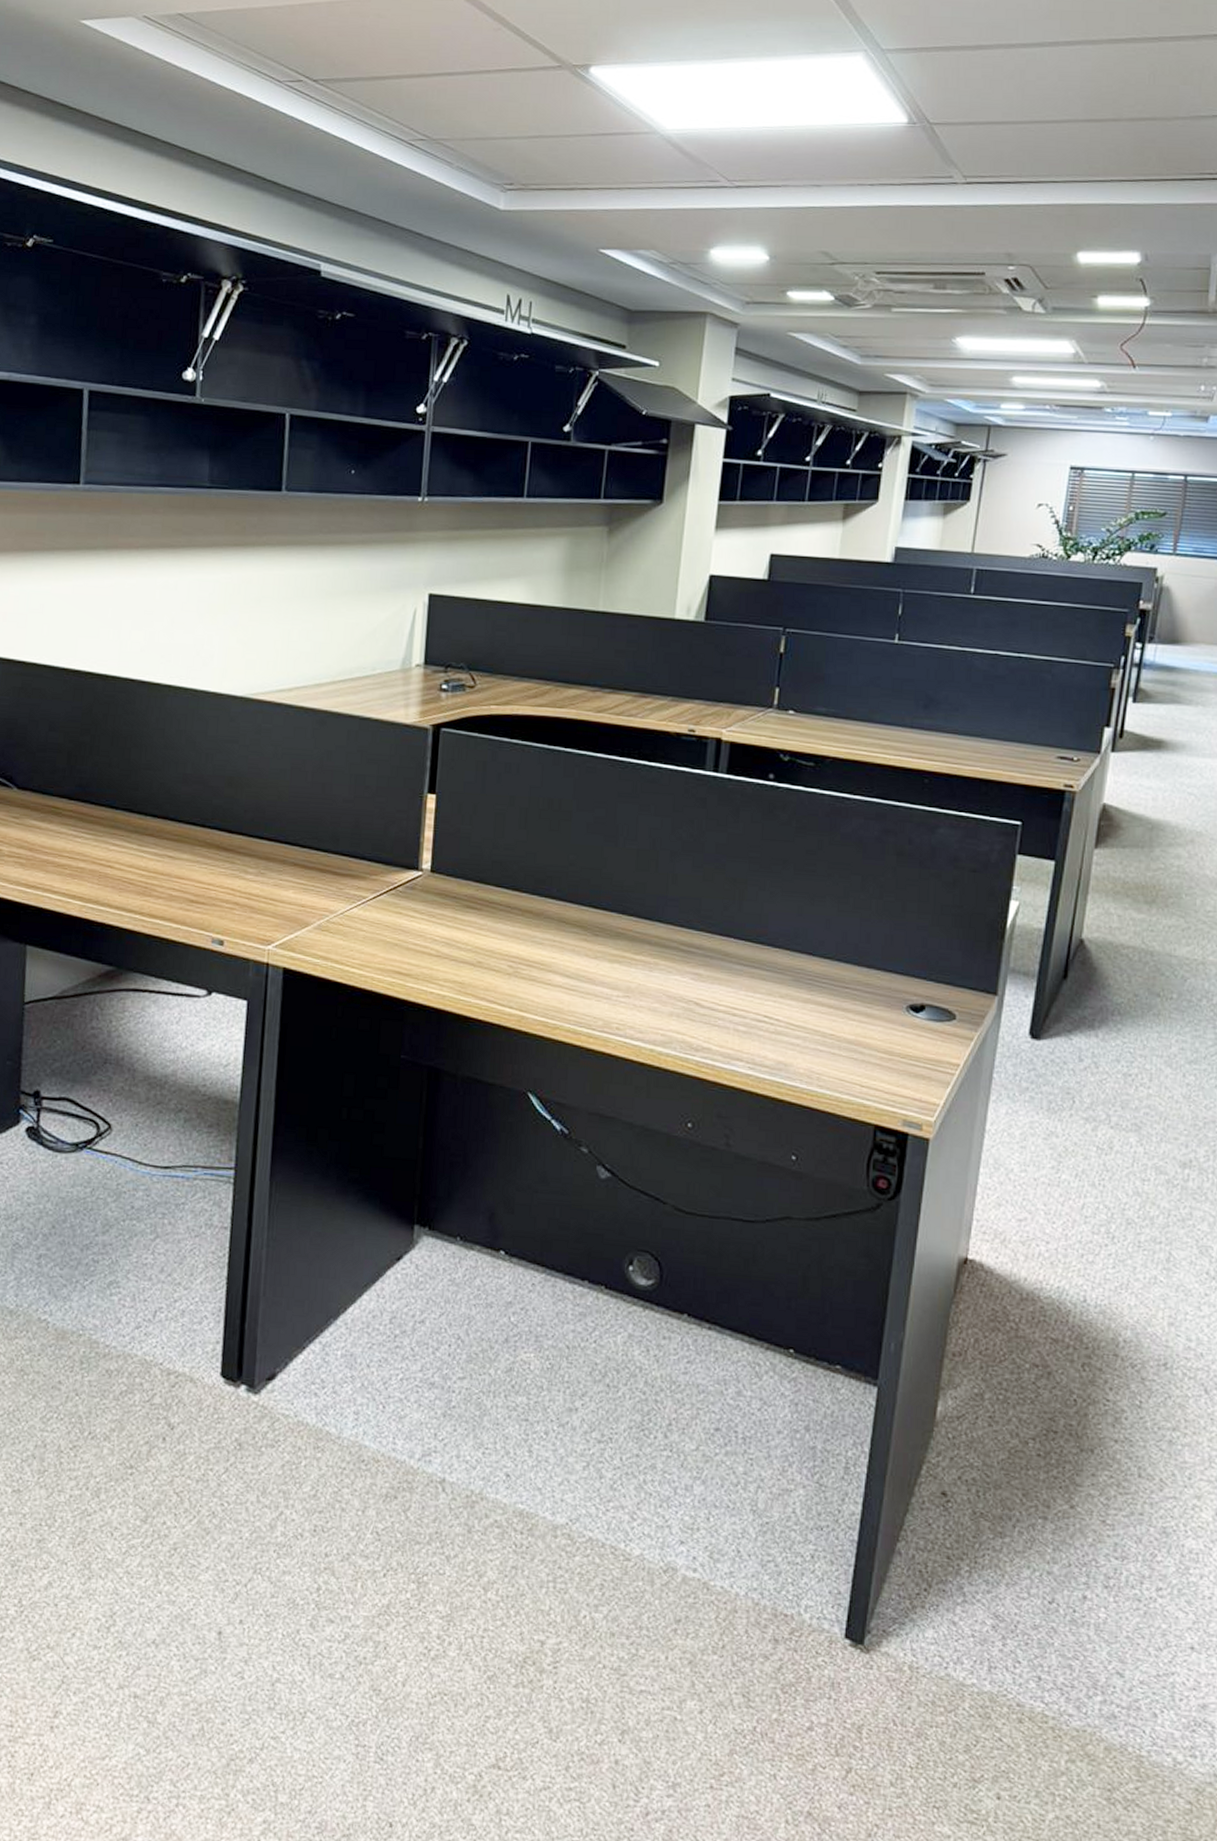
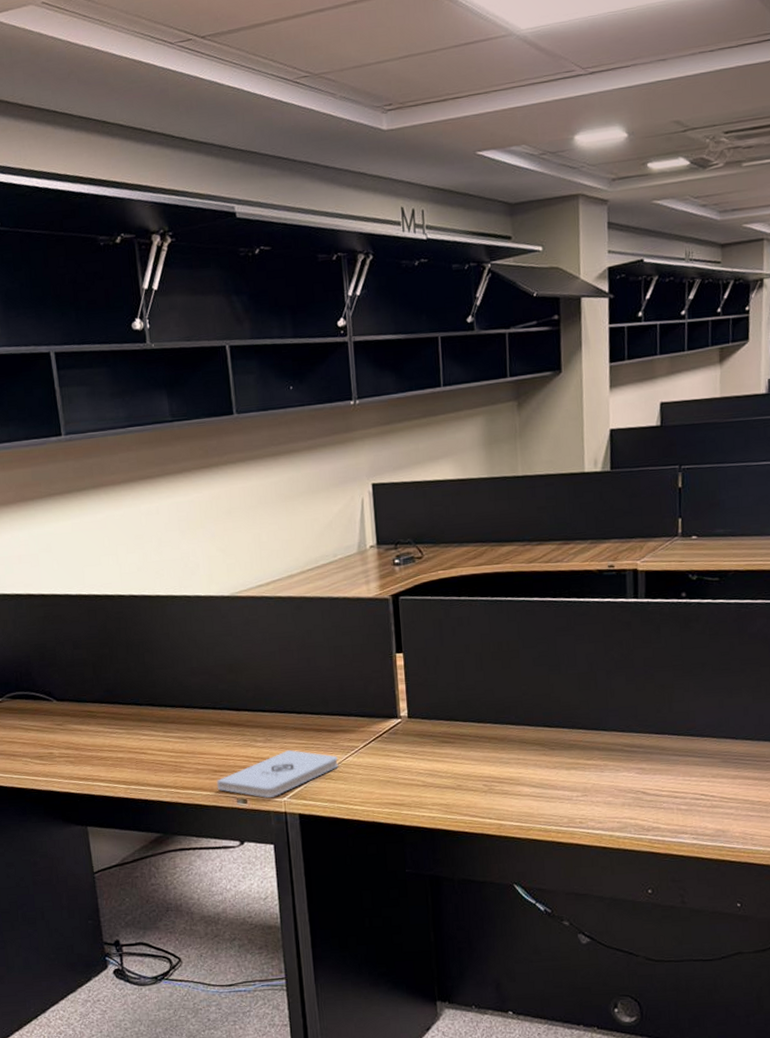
notepad: none [190,888,340,943] -> present [216,749,338,798]

